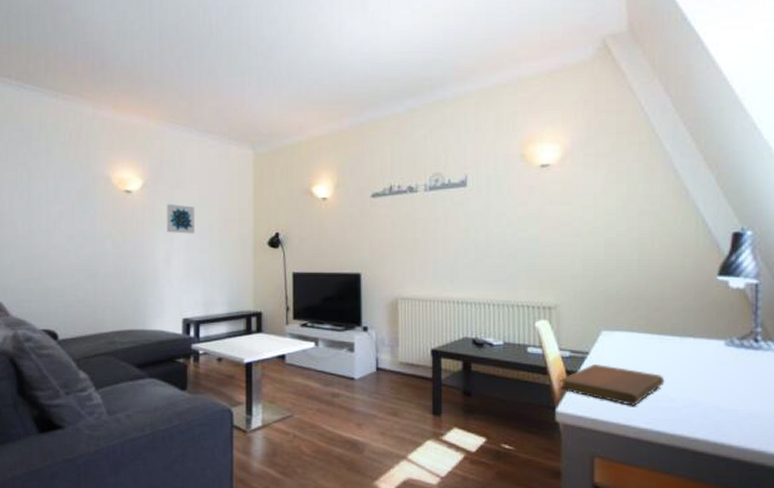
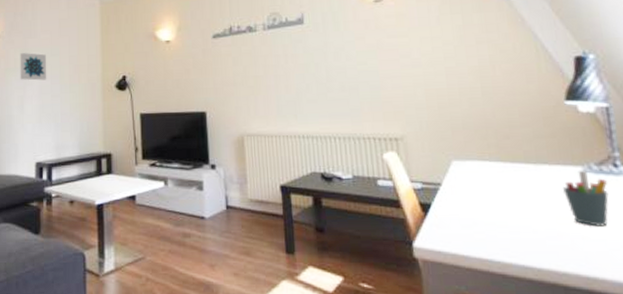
notebook: present [560,364,665,406] -> none [414,196,525,239]
pen holder: none [703,343,747,397] -> present [562,170,609,227]

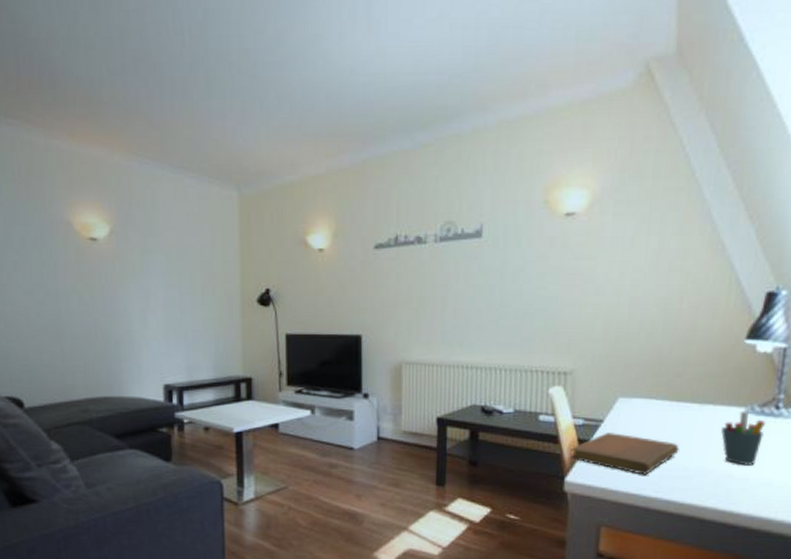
wall art: present [20,52,47,81] -> none [139,253,174,290]
notebook: none [414,196,525,239] -> present [570,433,679,475]

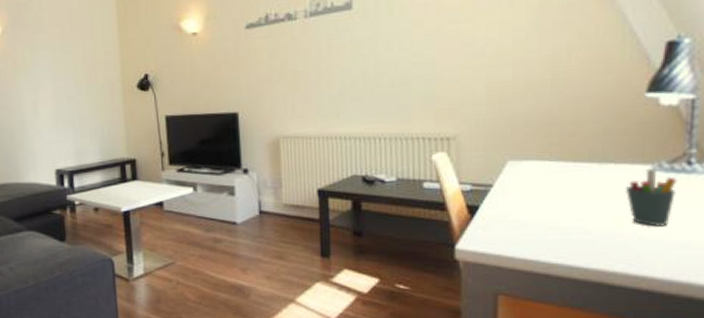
notebook: present [570,433,679,475] -> none [460,197,579,240]

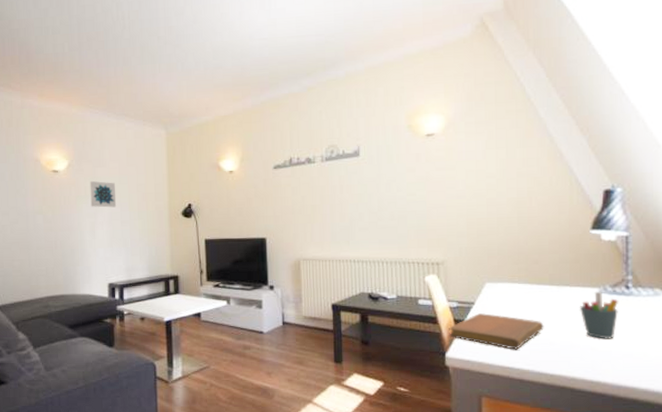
wall art: none [28,50,61,82] -> present [90,180,117,208]
notebook: none [460,197,579,240] -> present [449,313,544,350]

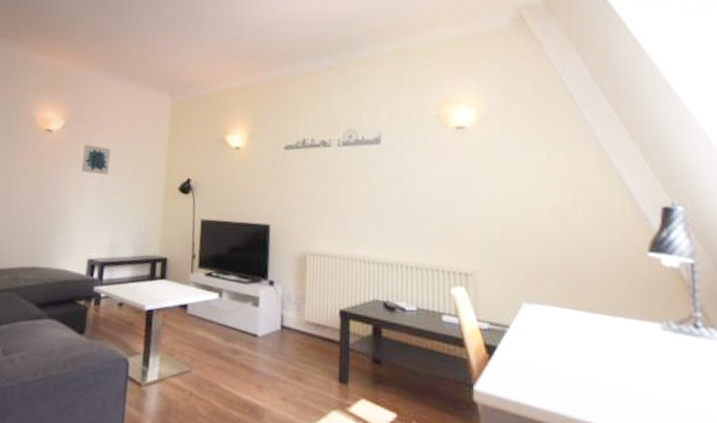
notebook: present [449,313,544,350] -> none [478,339,595,391]
pen holder: present [579,291,619,339] -> none [637,327,687,390]

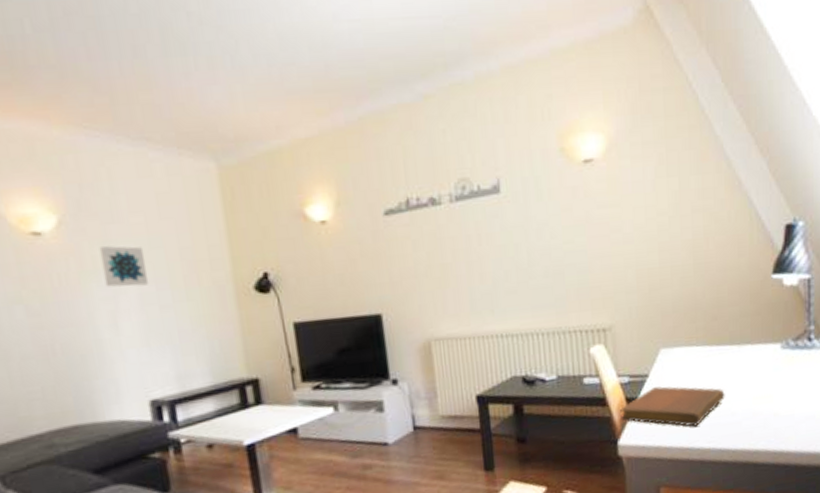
notebook: none [478,339,595,391] -> present [620,386,725,427]

